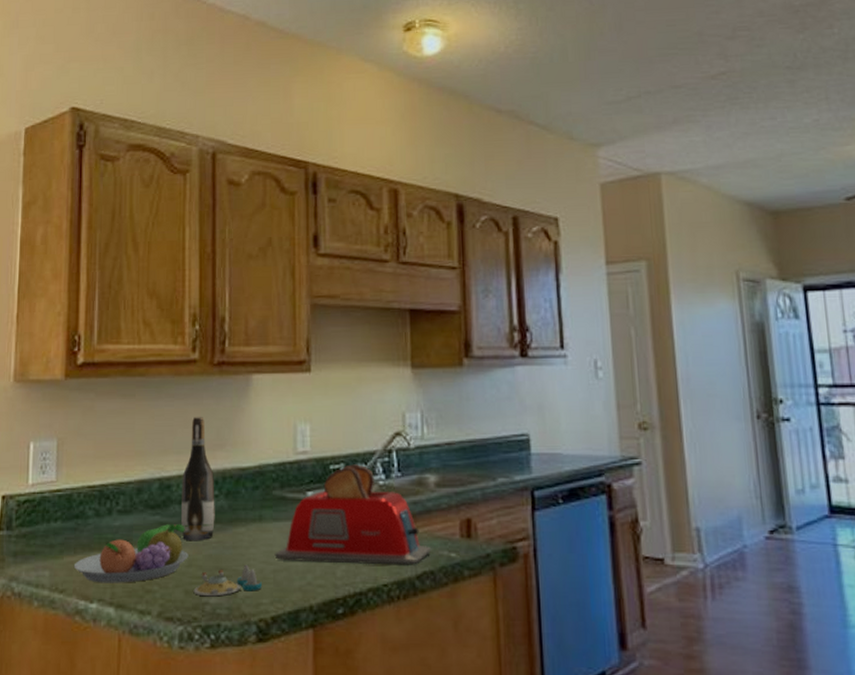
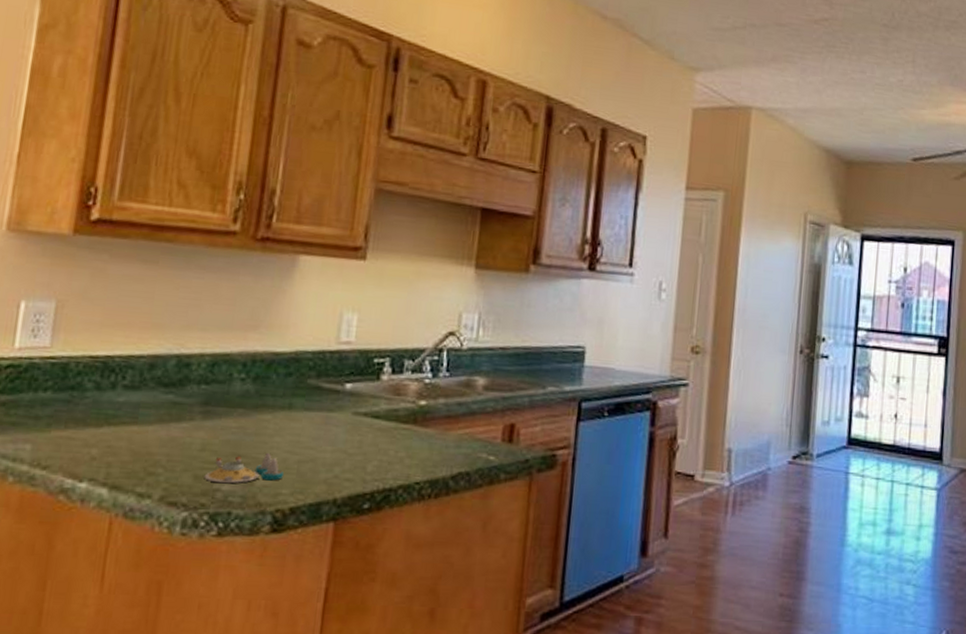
fruit bowl: present [73,524,189,583] -> none [62,404,203,464]
wine bottle: present [181,417,215,540] -> none [198,293,243,424]
toaster: present [274,464,432,565] -> none [301,360,471,465]

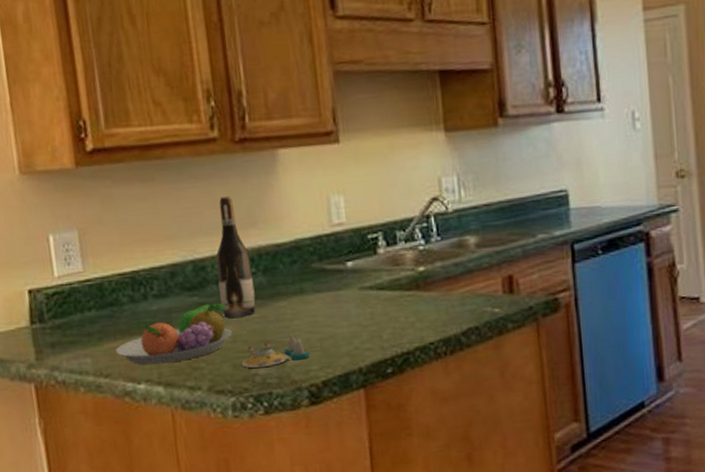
fruit bowl: none [62,404,203,464] -> present [115,303,232,365]
wine bottle: none [198,293,243,424] -> present [216,196,256,318]

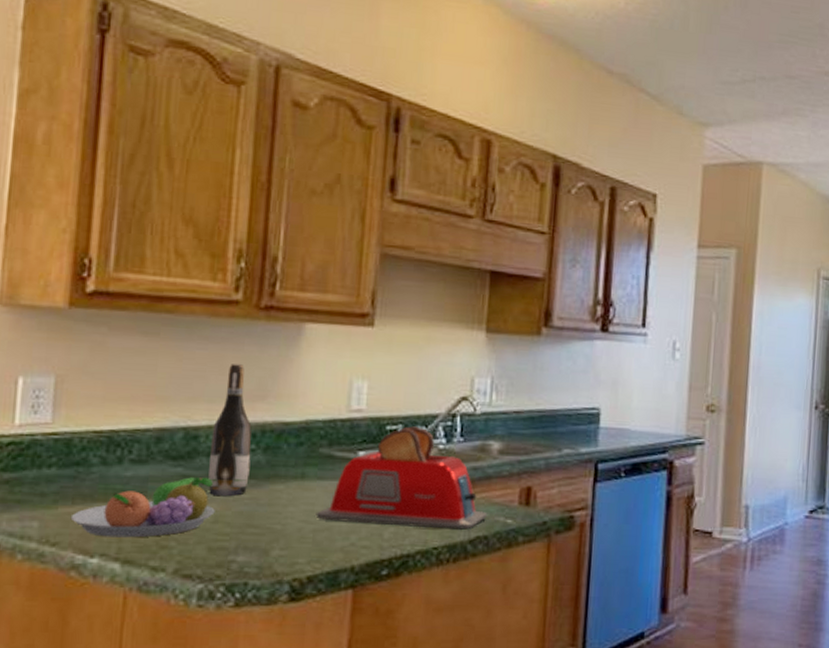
salt and pepper shaker set: present [241,335,310,369] -> none [218,522,299,555]
toaster: none [319,232,475,329] -> present [315,426,488,530]

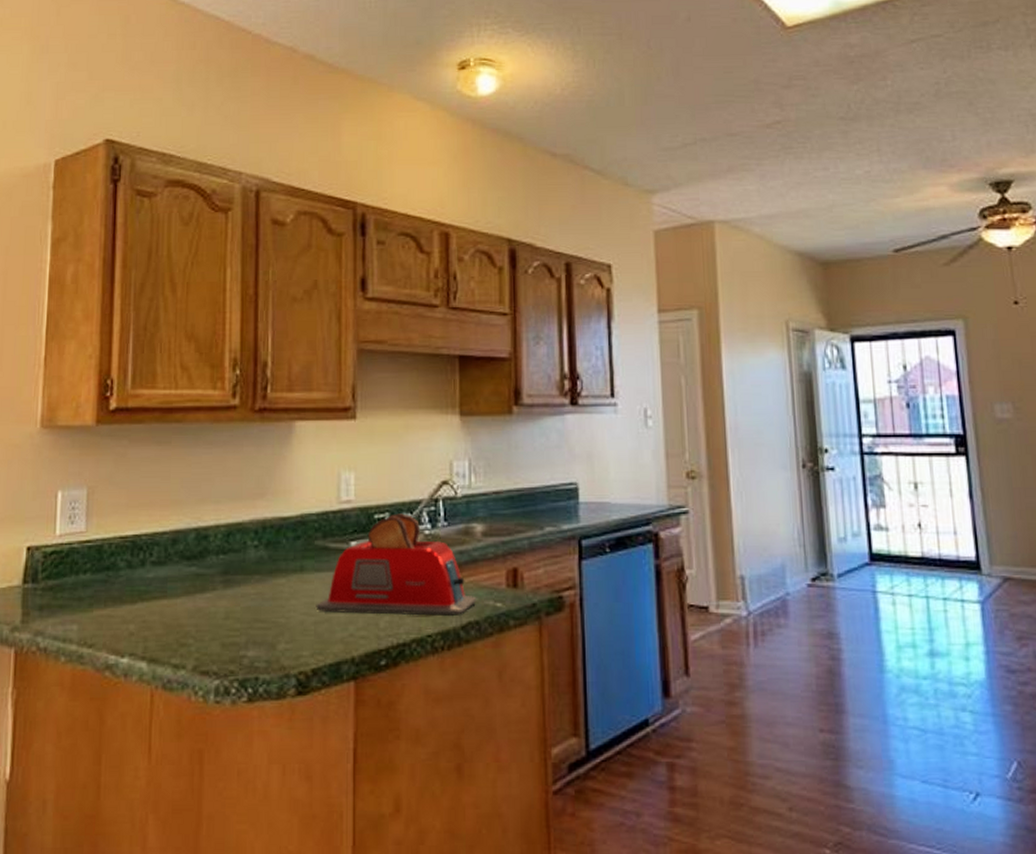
fruit bowl: present [70,477,215,538] -> none [103,575,226,637]
wine bottle: present [208,364,252,496] -> none [219,465,255,592]

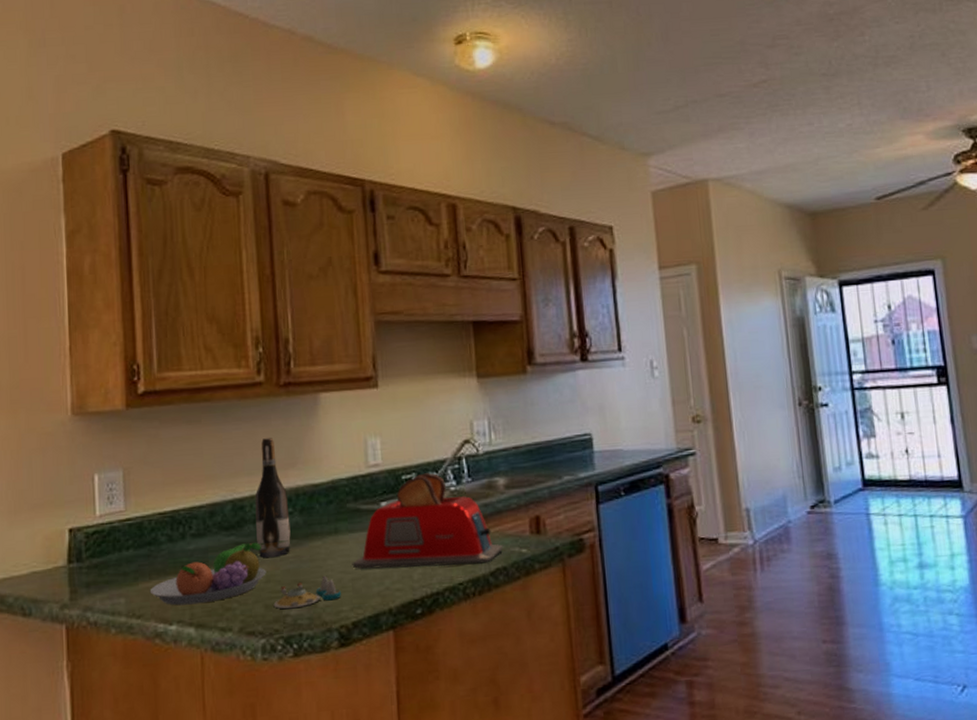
fruit bowl: none [103,575,226,637] -> present [149,543,266,606]
wine bottle: none [219,465,255,592] -> present [255,438,291,558]
salt and pepper shaker set: none [230,616,302,650] -> present [273,575,341,610]

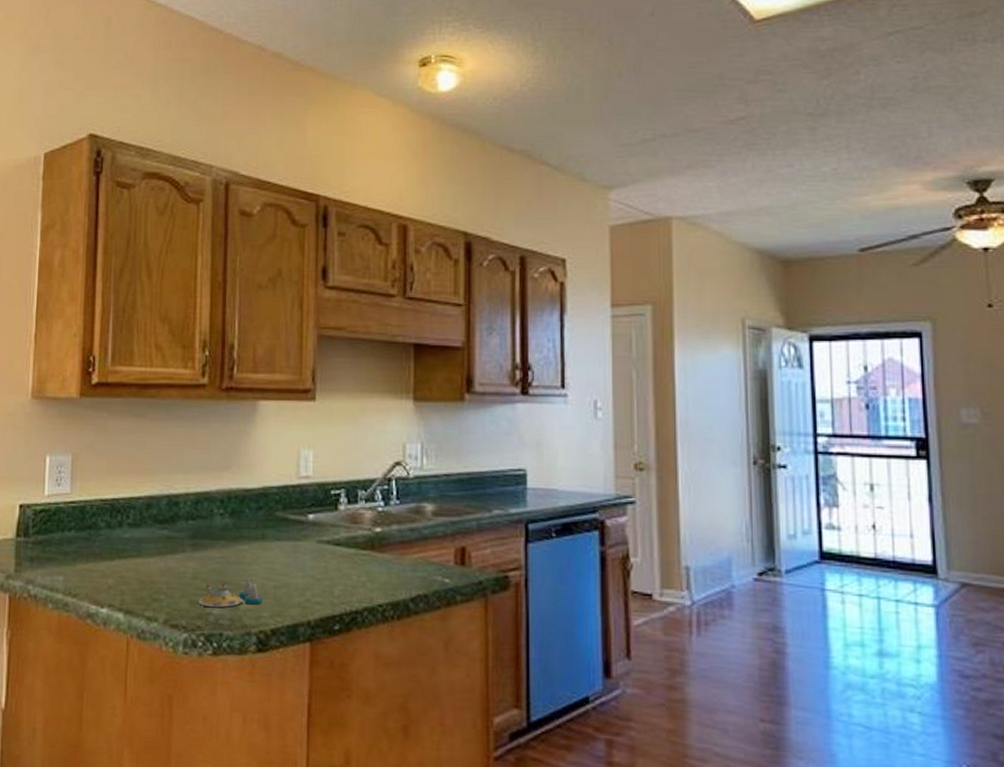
fruit bowl: present [149,543,266,606] -> none [86,538,194,591]
wine bottle: present [255,438,291,558] -> none [188,439,220,555]
toaster: present [352,473,504,569] -> none [275,490,426,588]

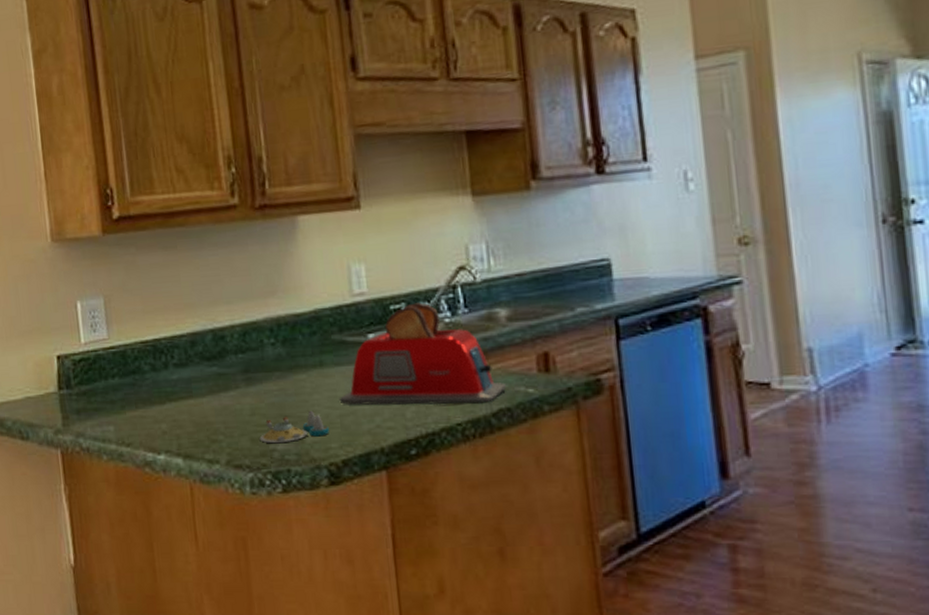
toaster: none [275,490,426,588] -> present [339,303,507,406]

